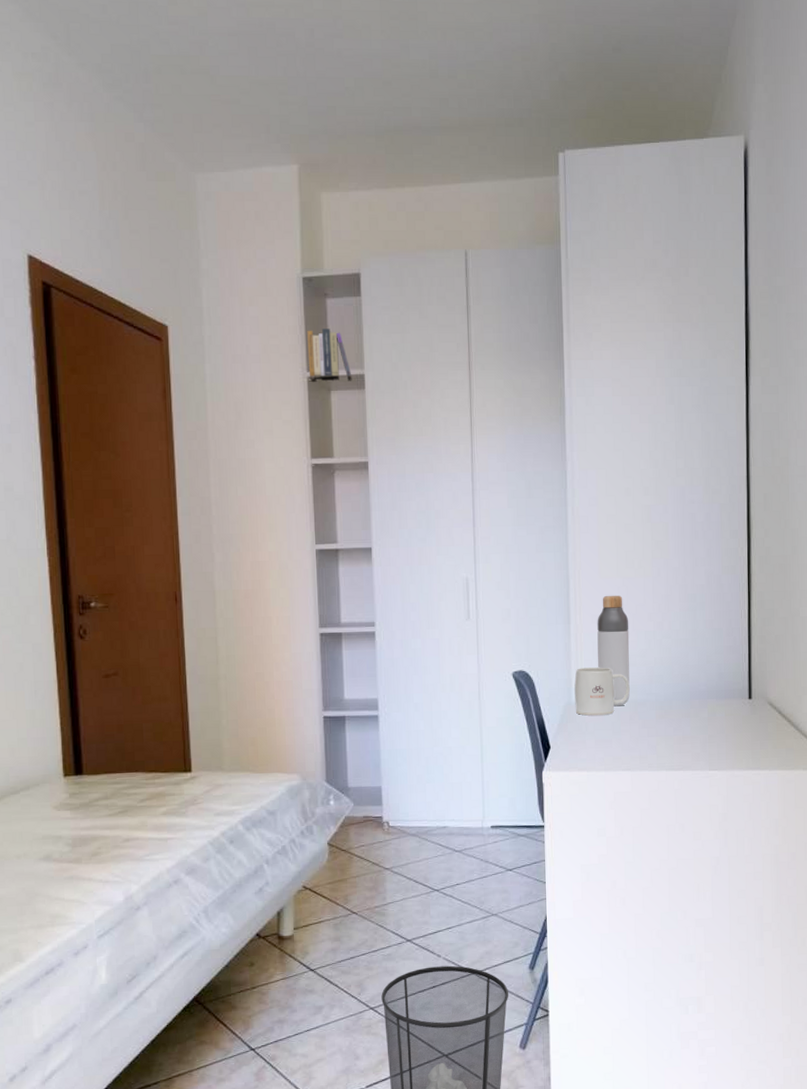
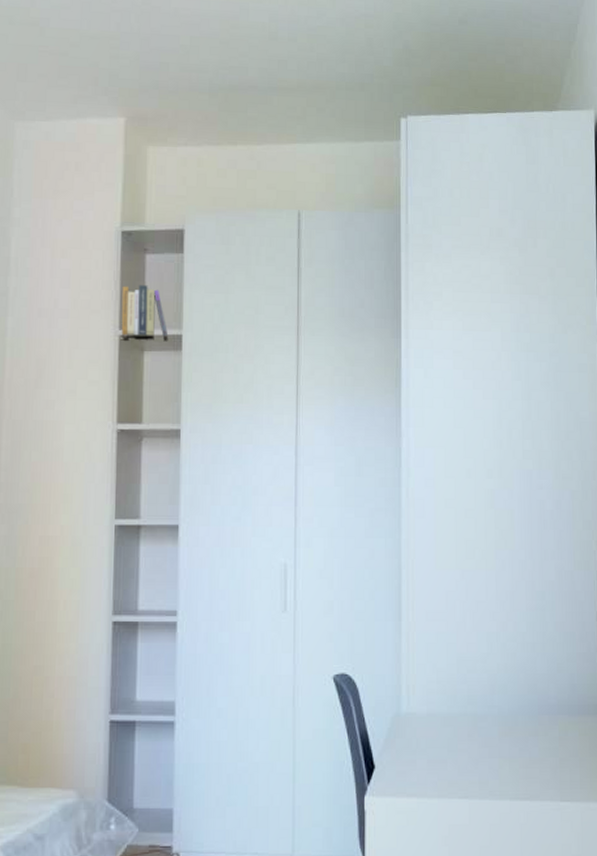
mug: present [574,667,630,717] -> none [405,673,469,731]
bottle: present [597,595,630,707] -> none [431,589,469,720]

